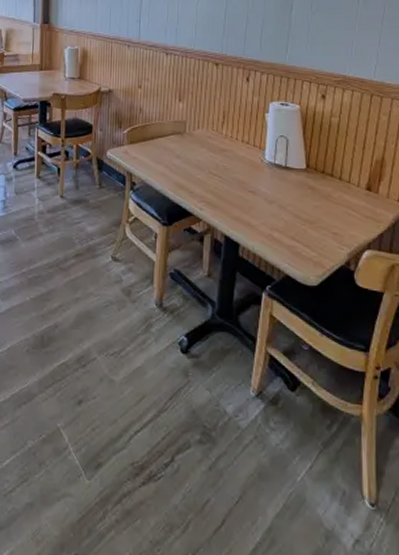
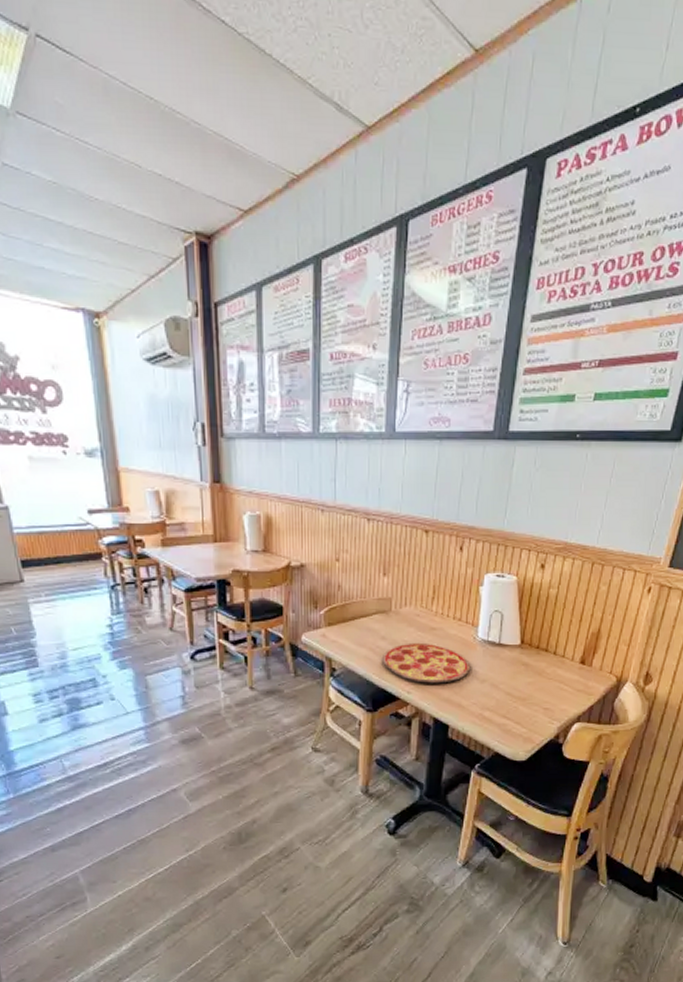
pizza: none [176,162,258,203] -> present [381,642,470,684]

